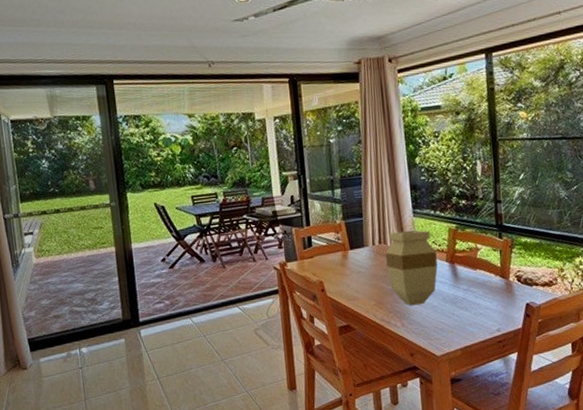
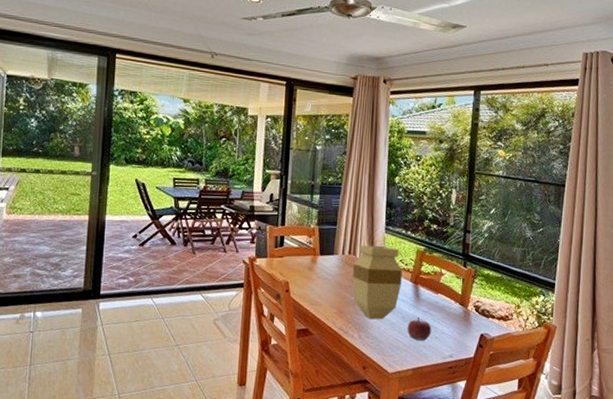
fruit: none [449,296,475,320] -> present [407,317,432,341]

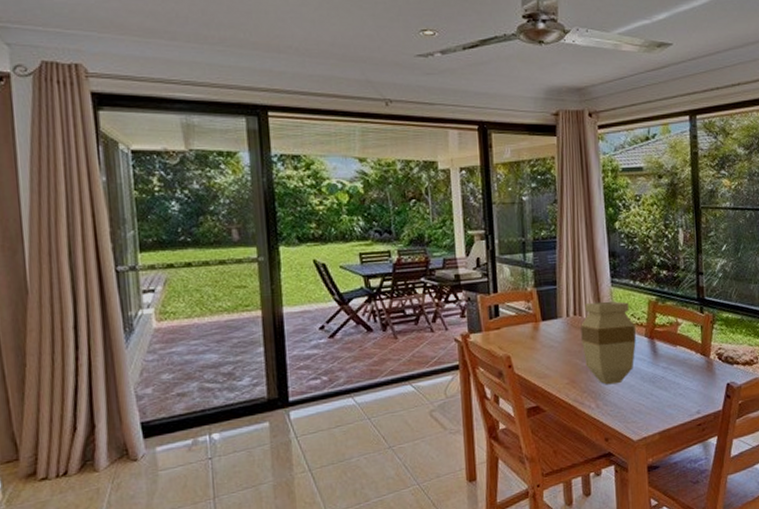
fruit: present [407,317,432,341] -> none [647,375,675,401]

